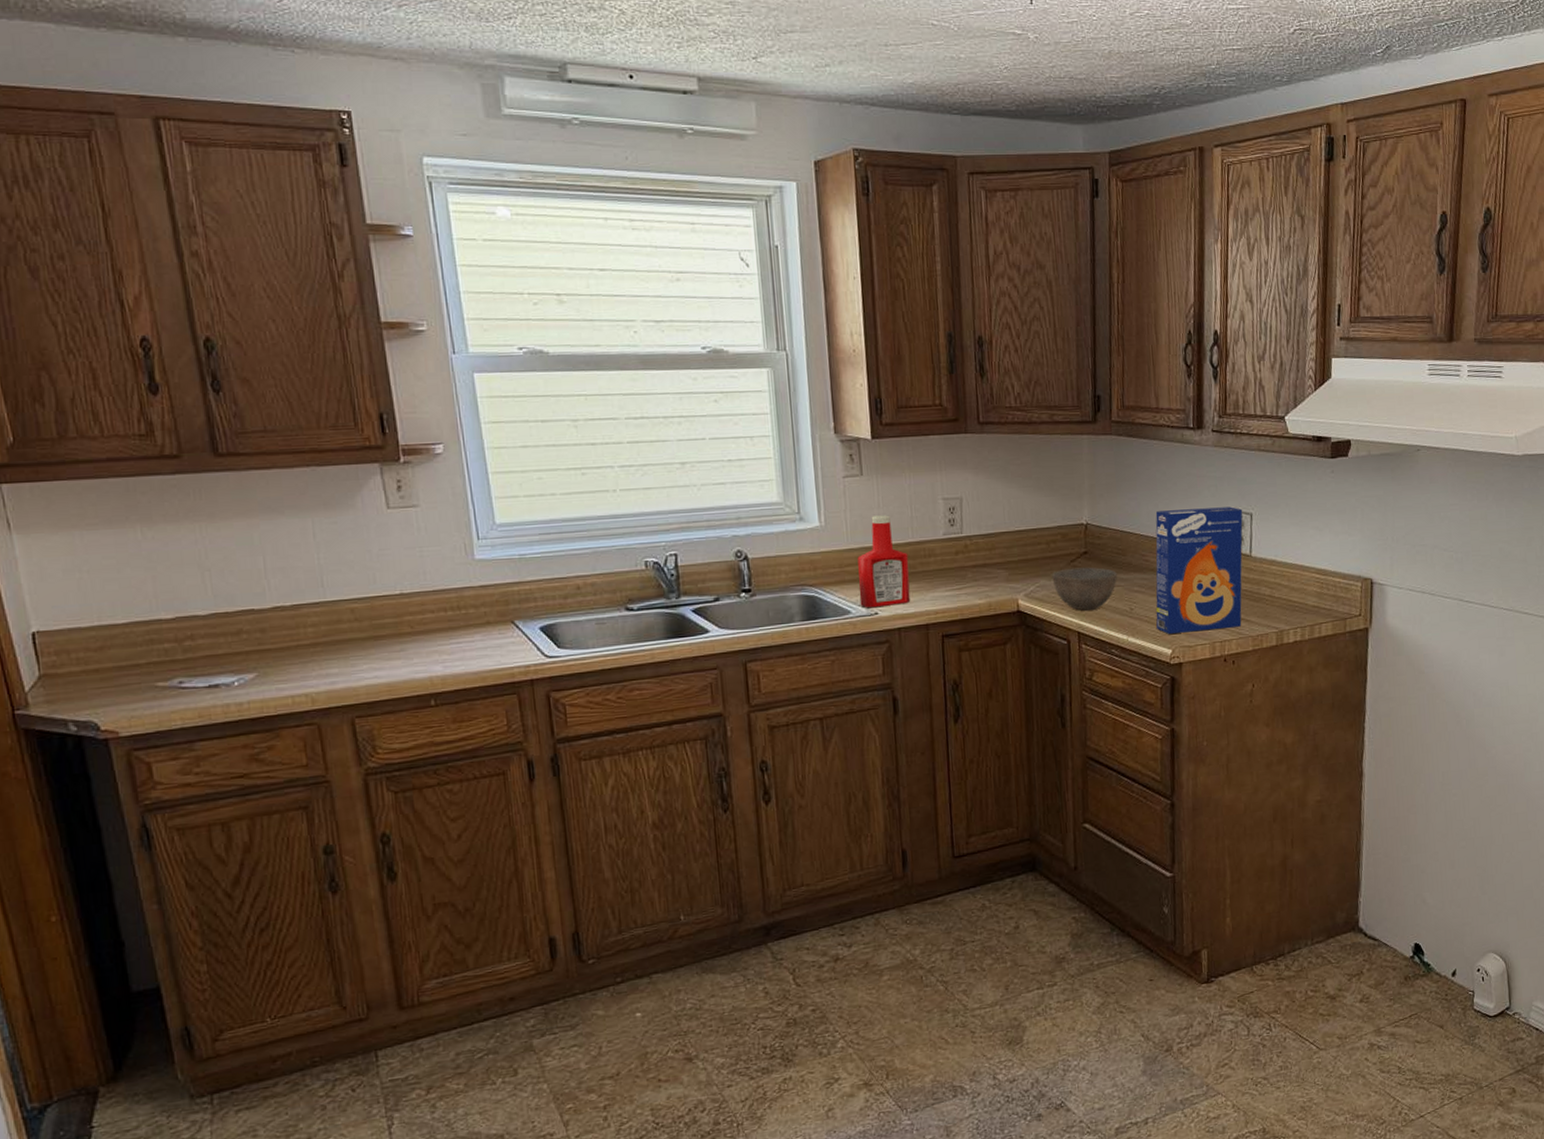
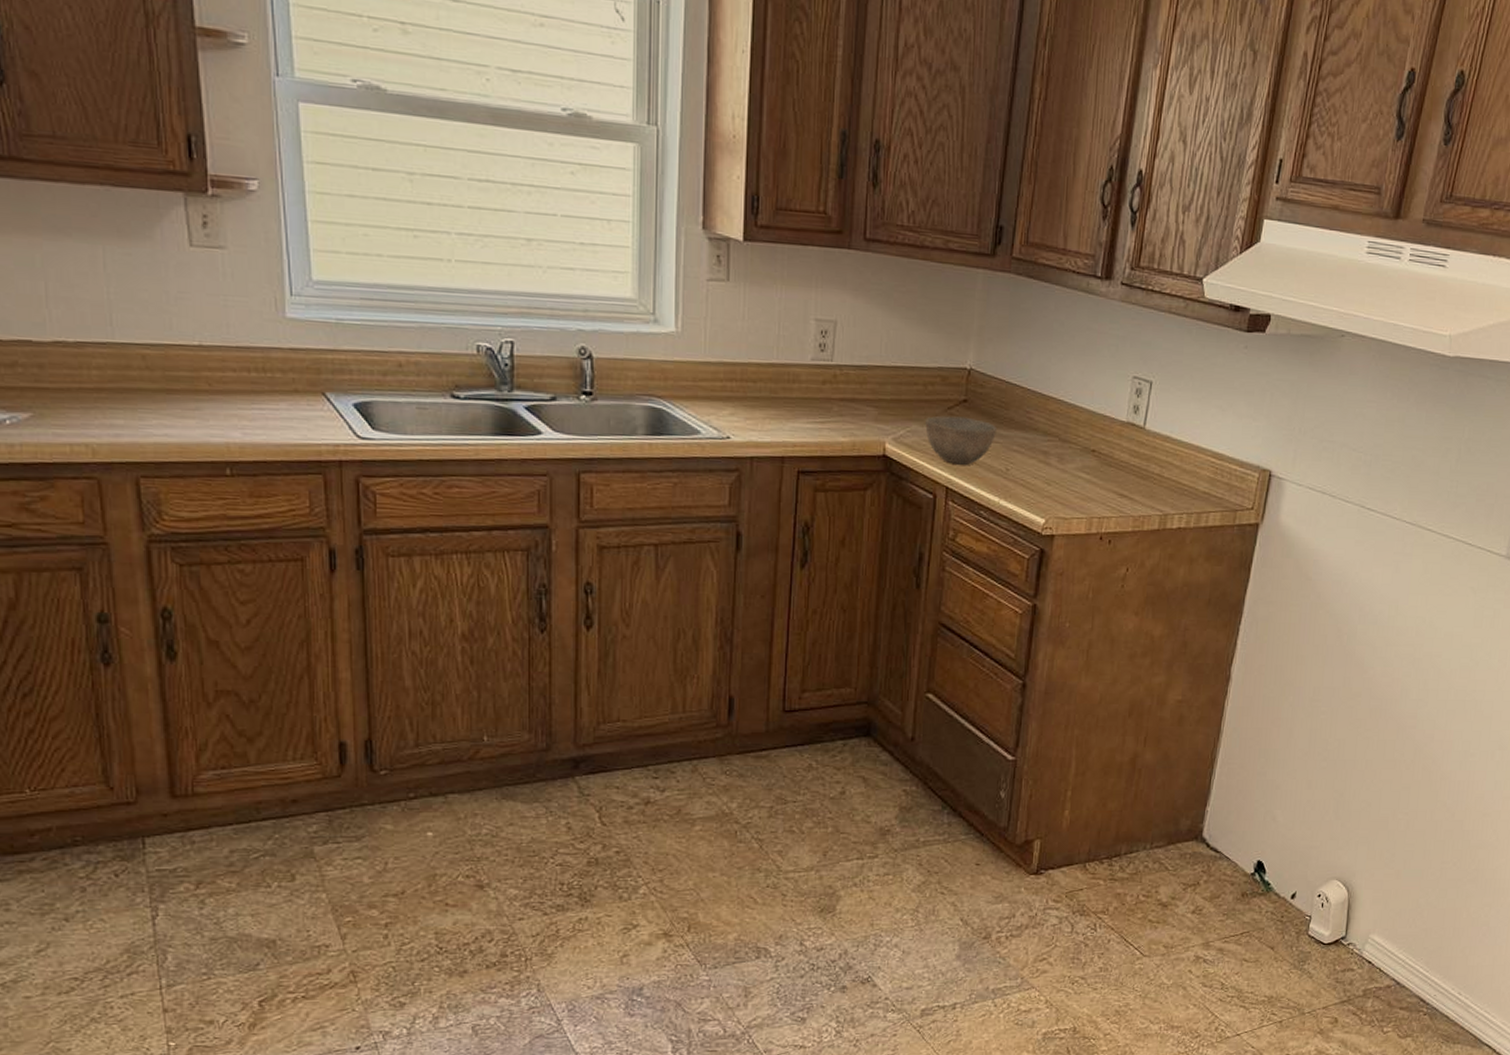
ketchup bottle: present [857,515,911,608] -> none [711,328,770,431]
cereal box: present [1155,506,1243,634] -> none [1032,365,1143,504]

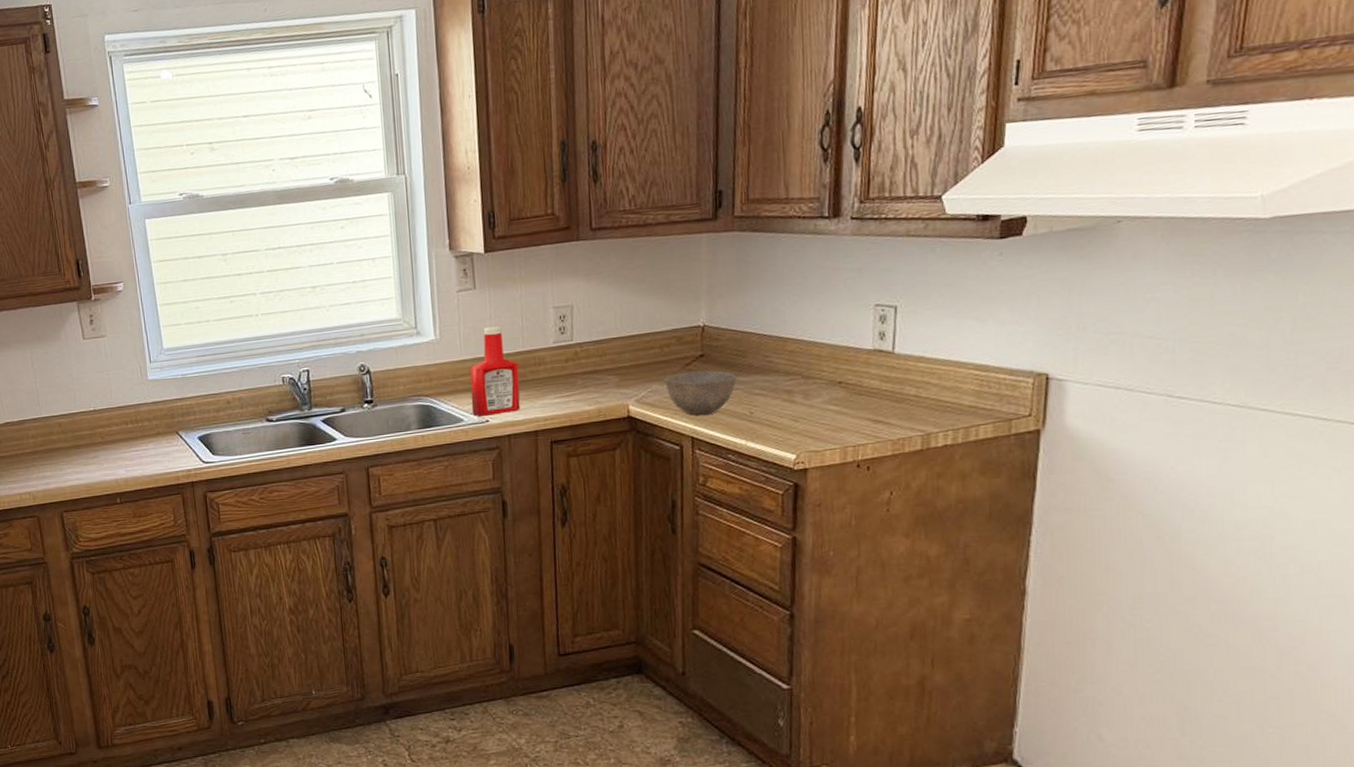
ketchup bottle: none [711,328,770,431] -> present [470,326,521,416]

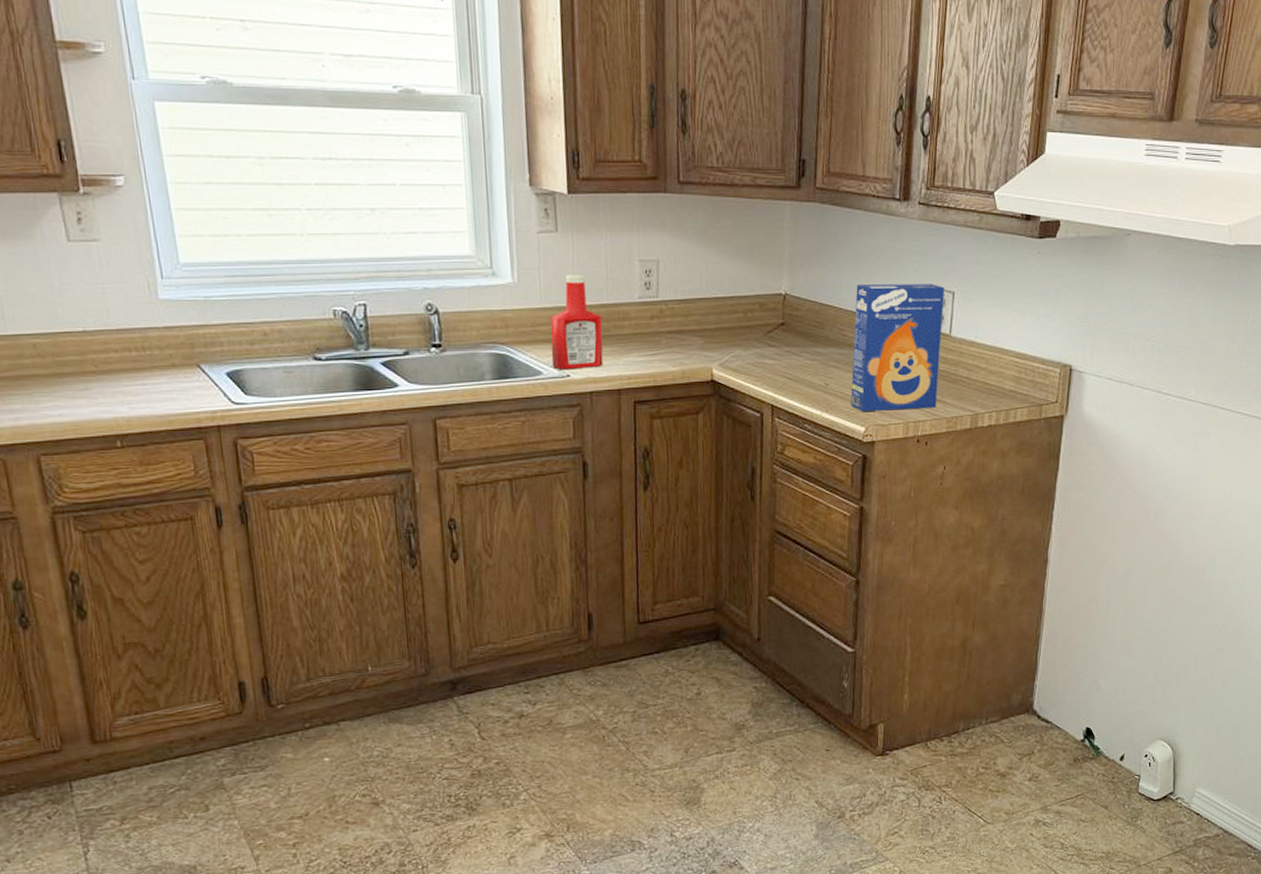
bowl: present [665,370,736,415] -> none [748,339,814,383]
cereal box: none [779,300,886,438] -> present [851,284,945,411]

